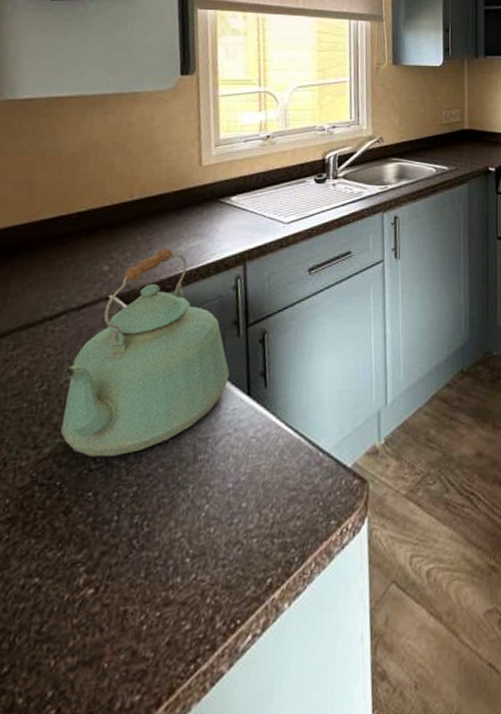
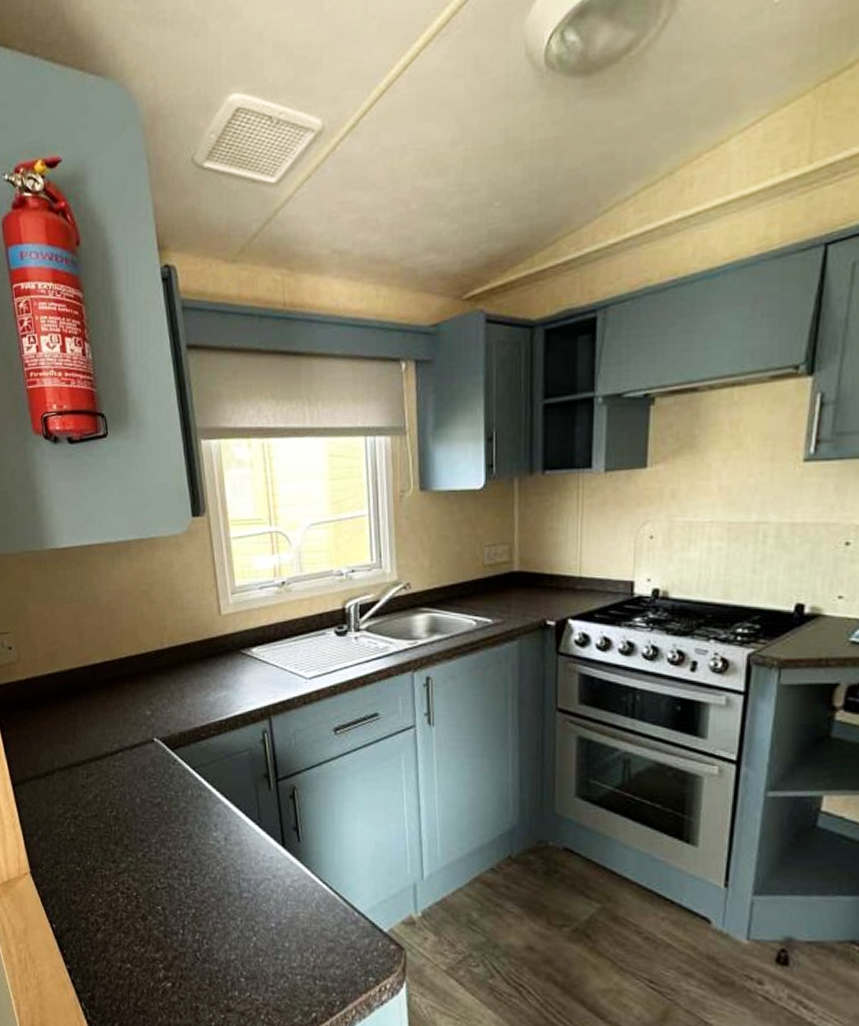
kettle: present [60,248,229,457] -> none [125,698,264,881]

